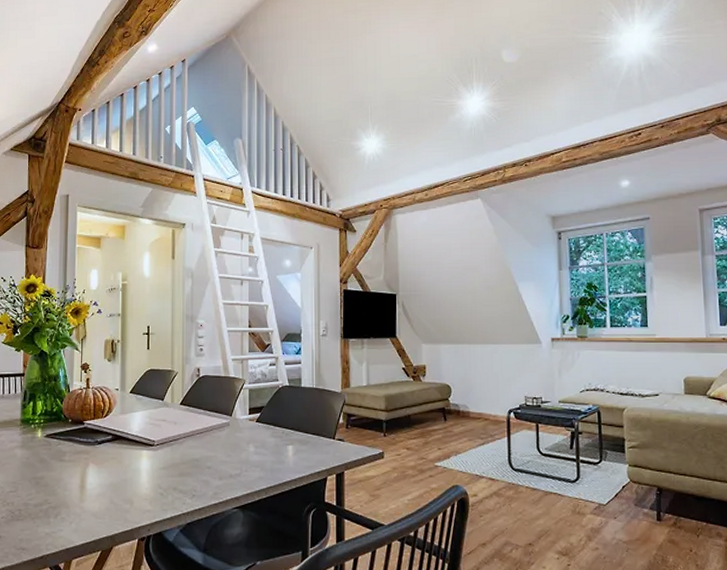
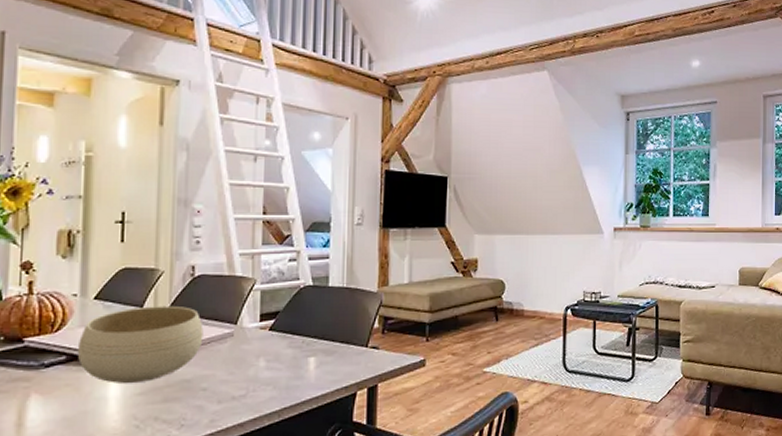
bowl: none [119,399,207,460] -> present [77,305,204,384]

